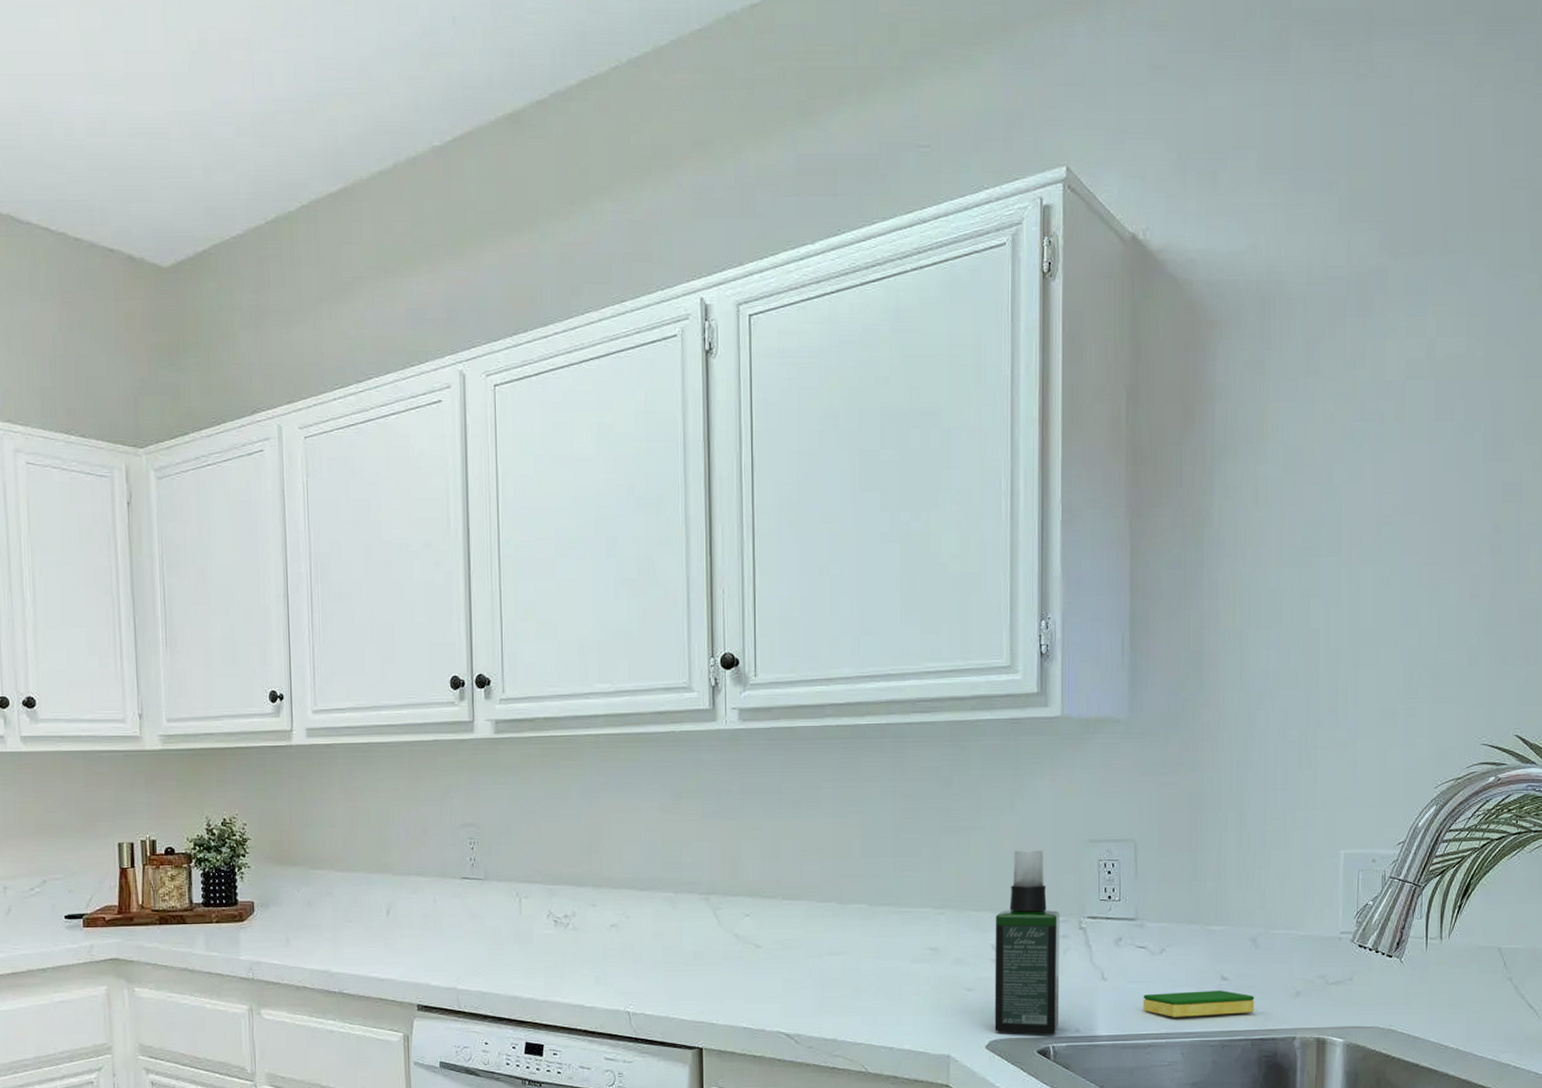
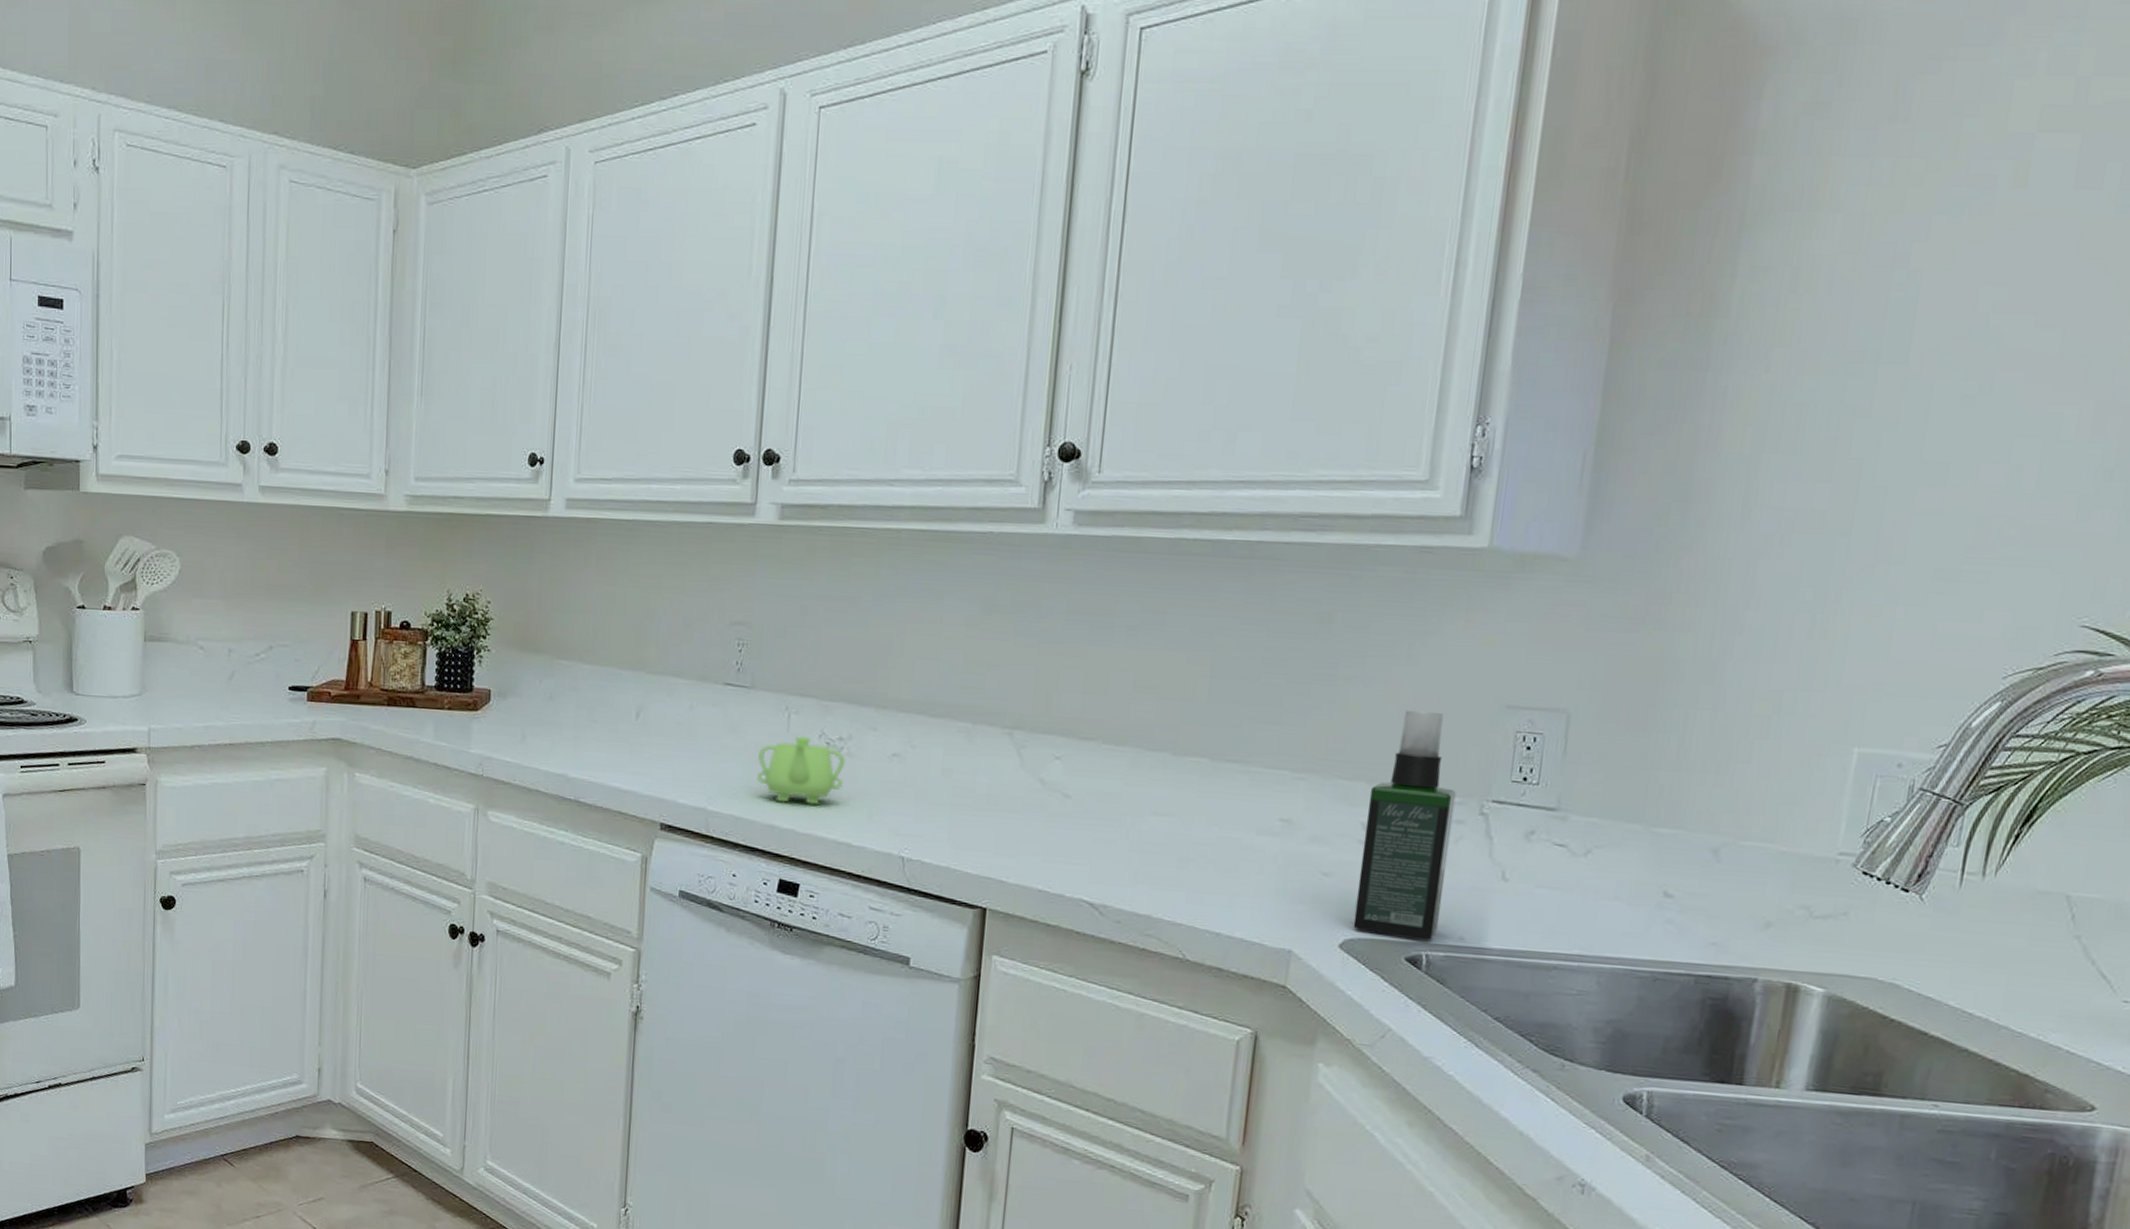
teapot: none [497,916,572,976] -> present [757,735,846,805]
dish sponge: present [1143,990,1255,1017] -> none [1551,904,1707,943]

